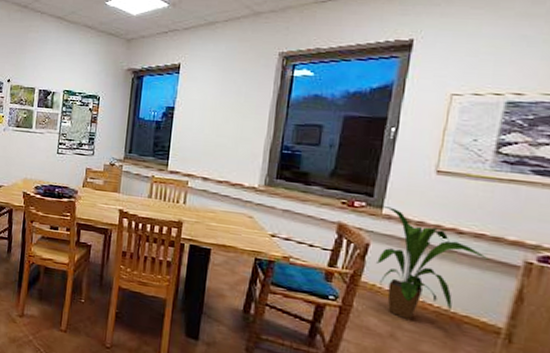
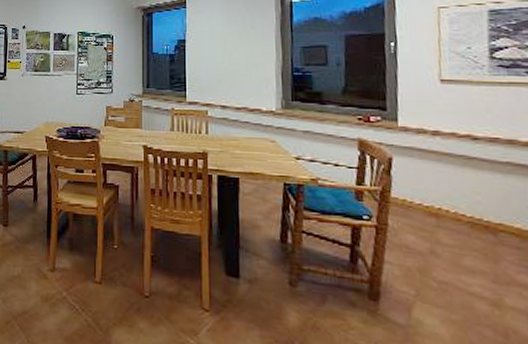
house plant: present [375,205,489,321] -> none [396,117,508,234]

